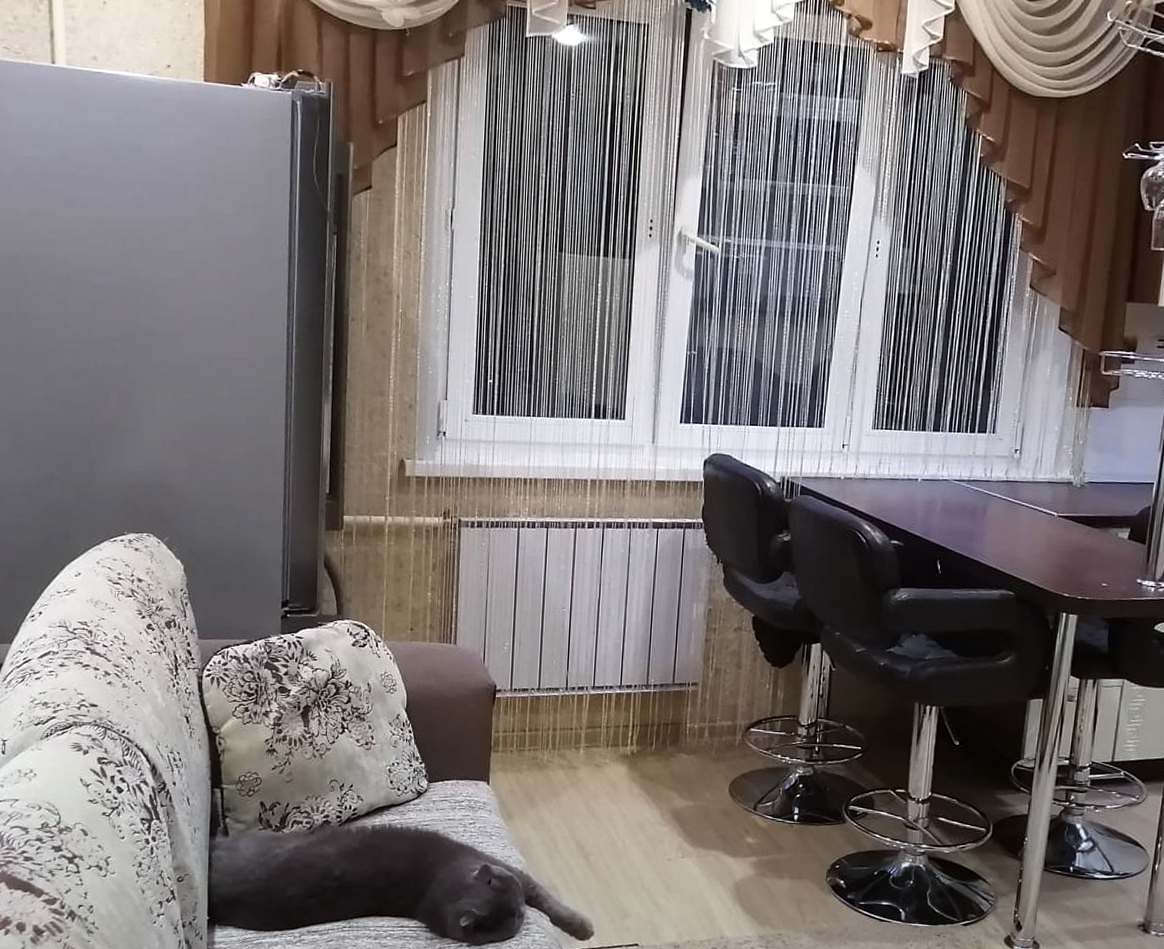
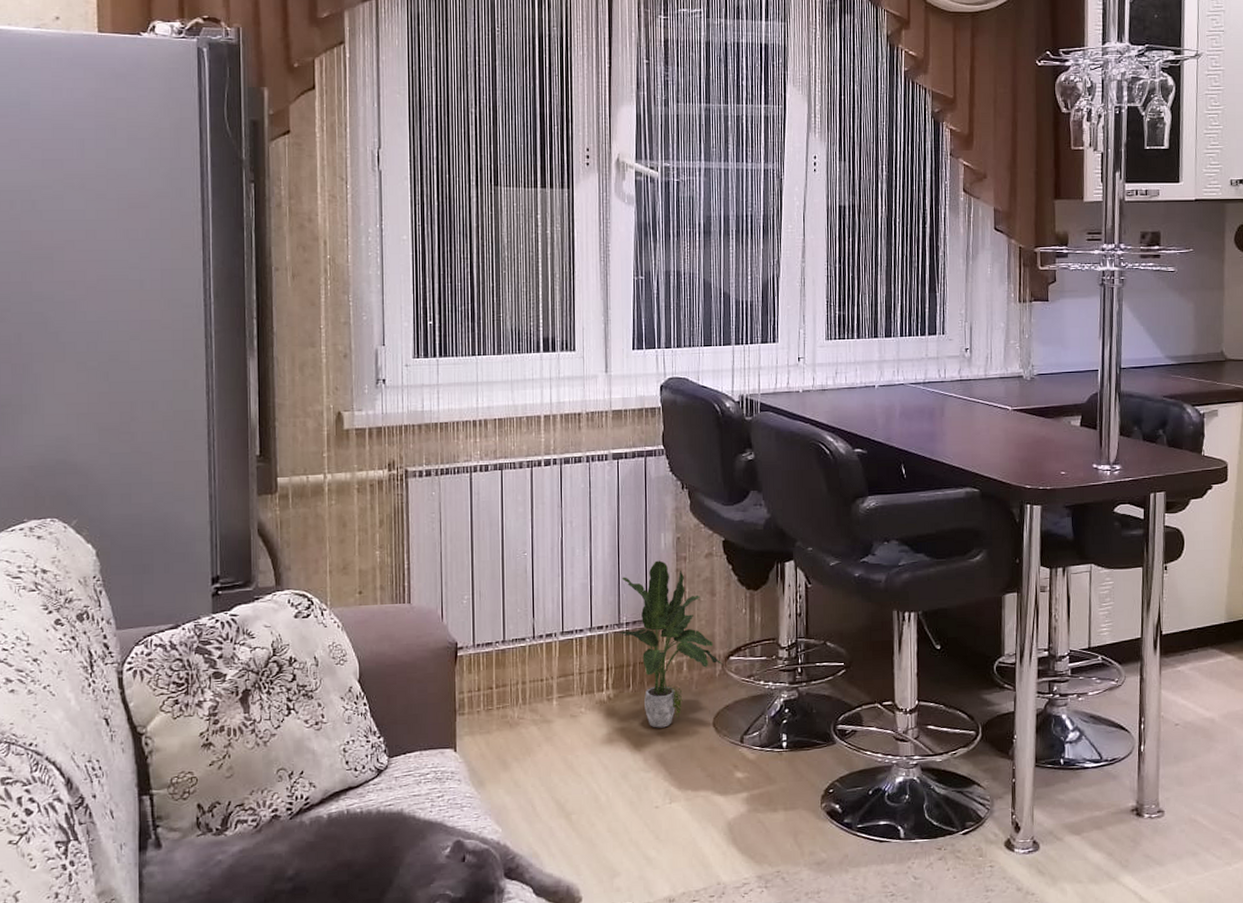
potted plant: none [647,629,744,787] -> present [620,560,724,728]

